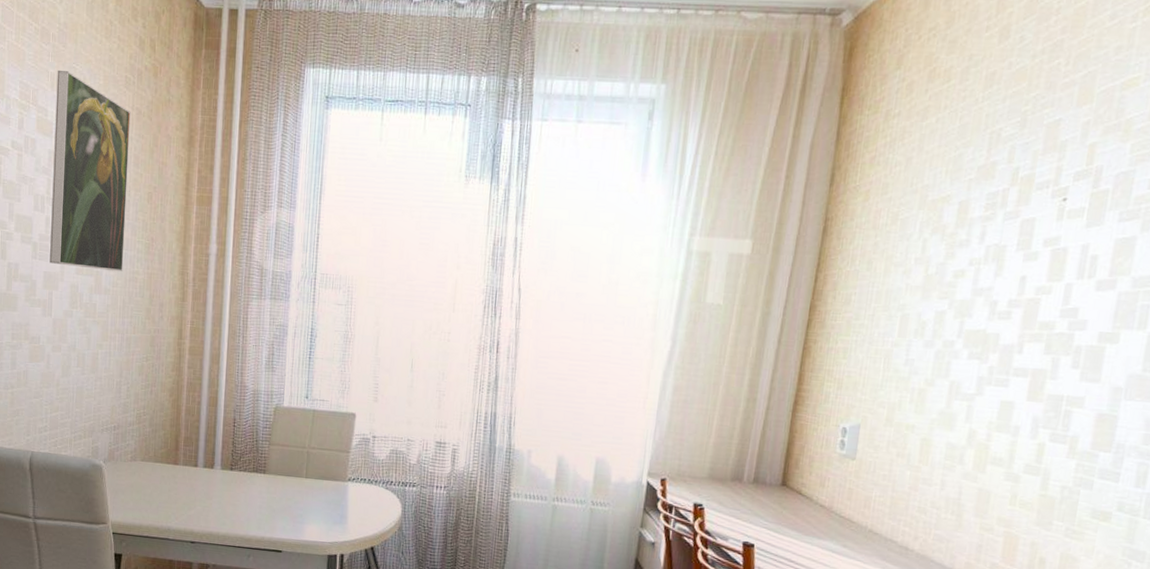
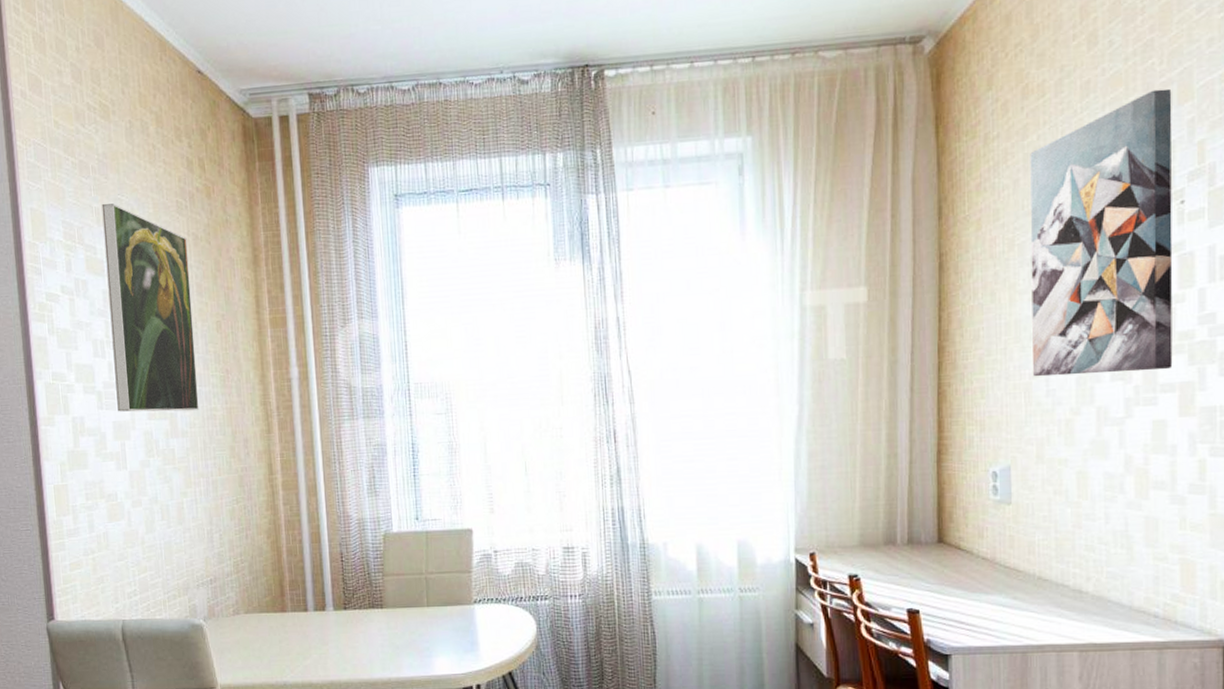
wall art: none [894,89,1073,355] -> present [1030,88,1173,377]

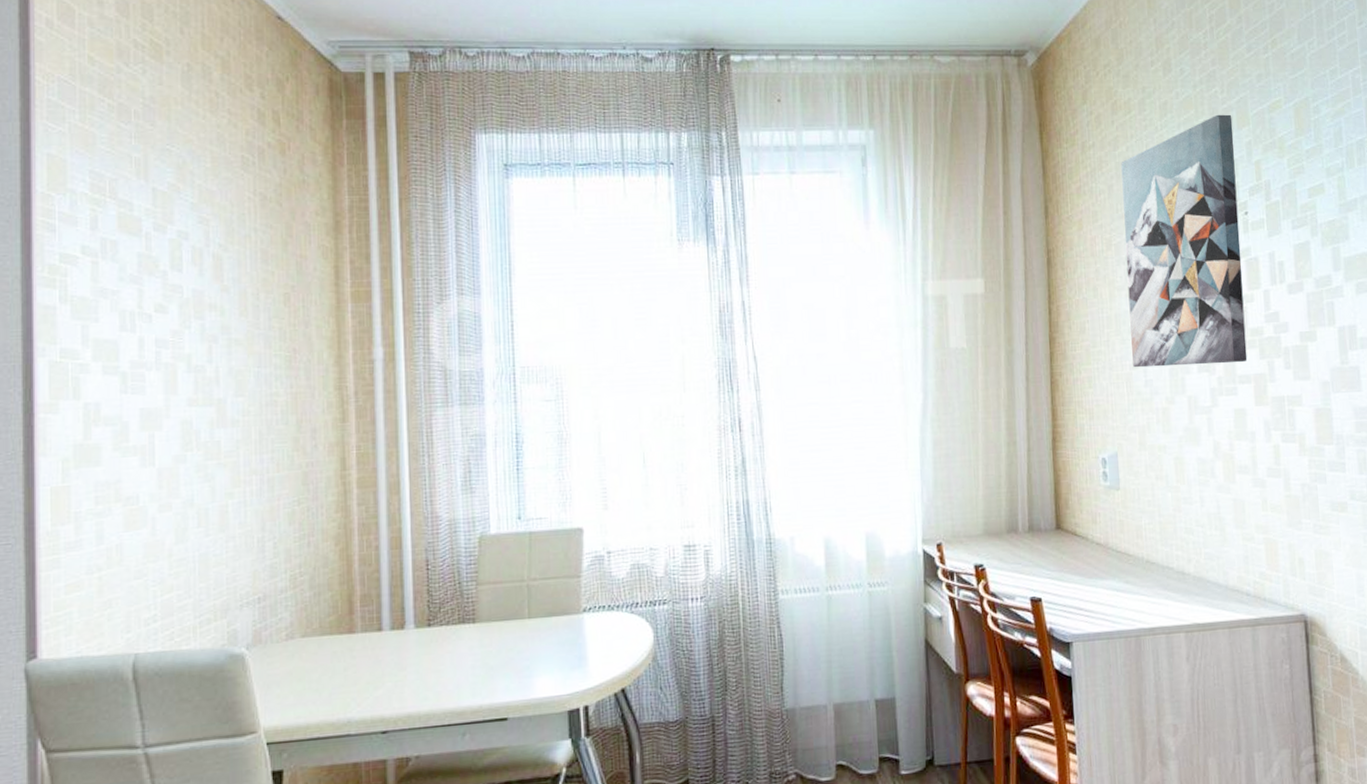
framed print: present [101,203,199,412] -> none [144,154,256,397]

